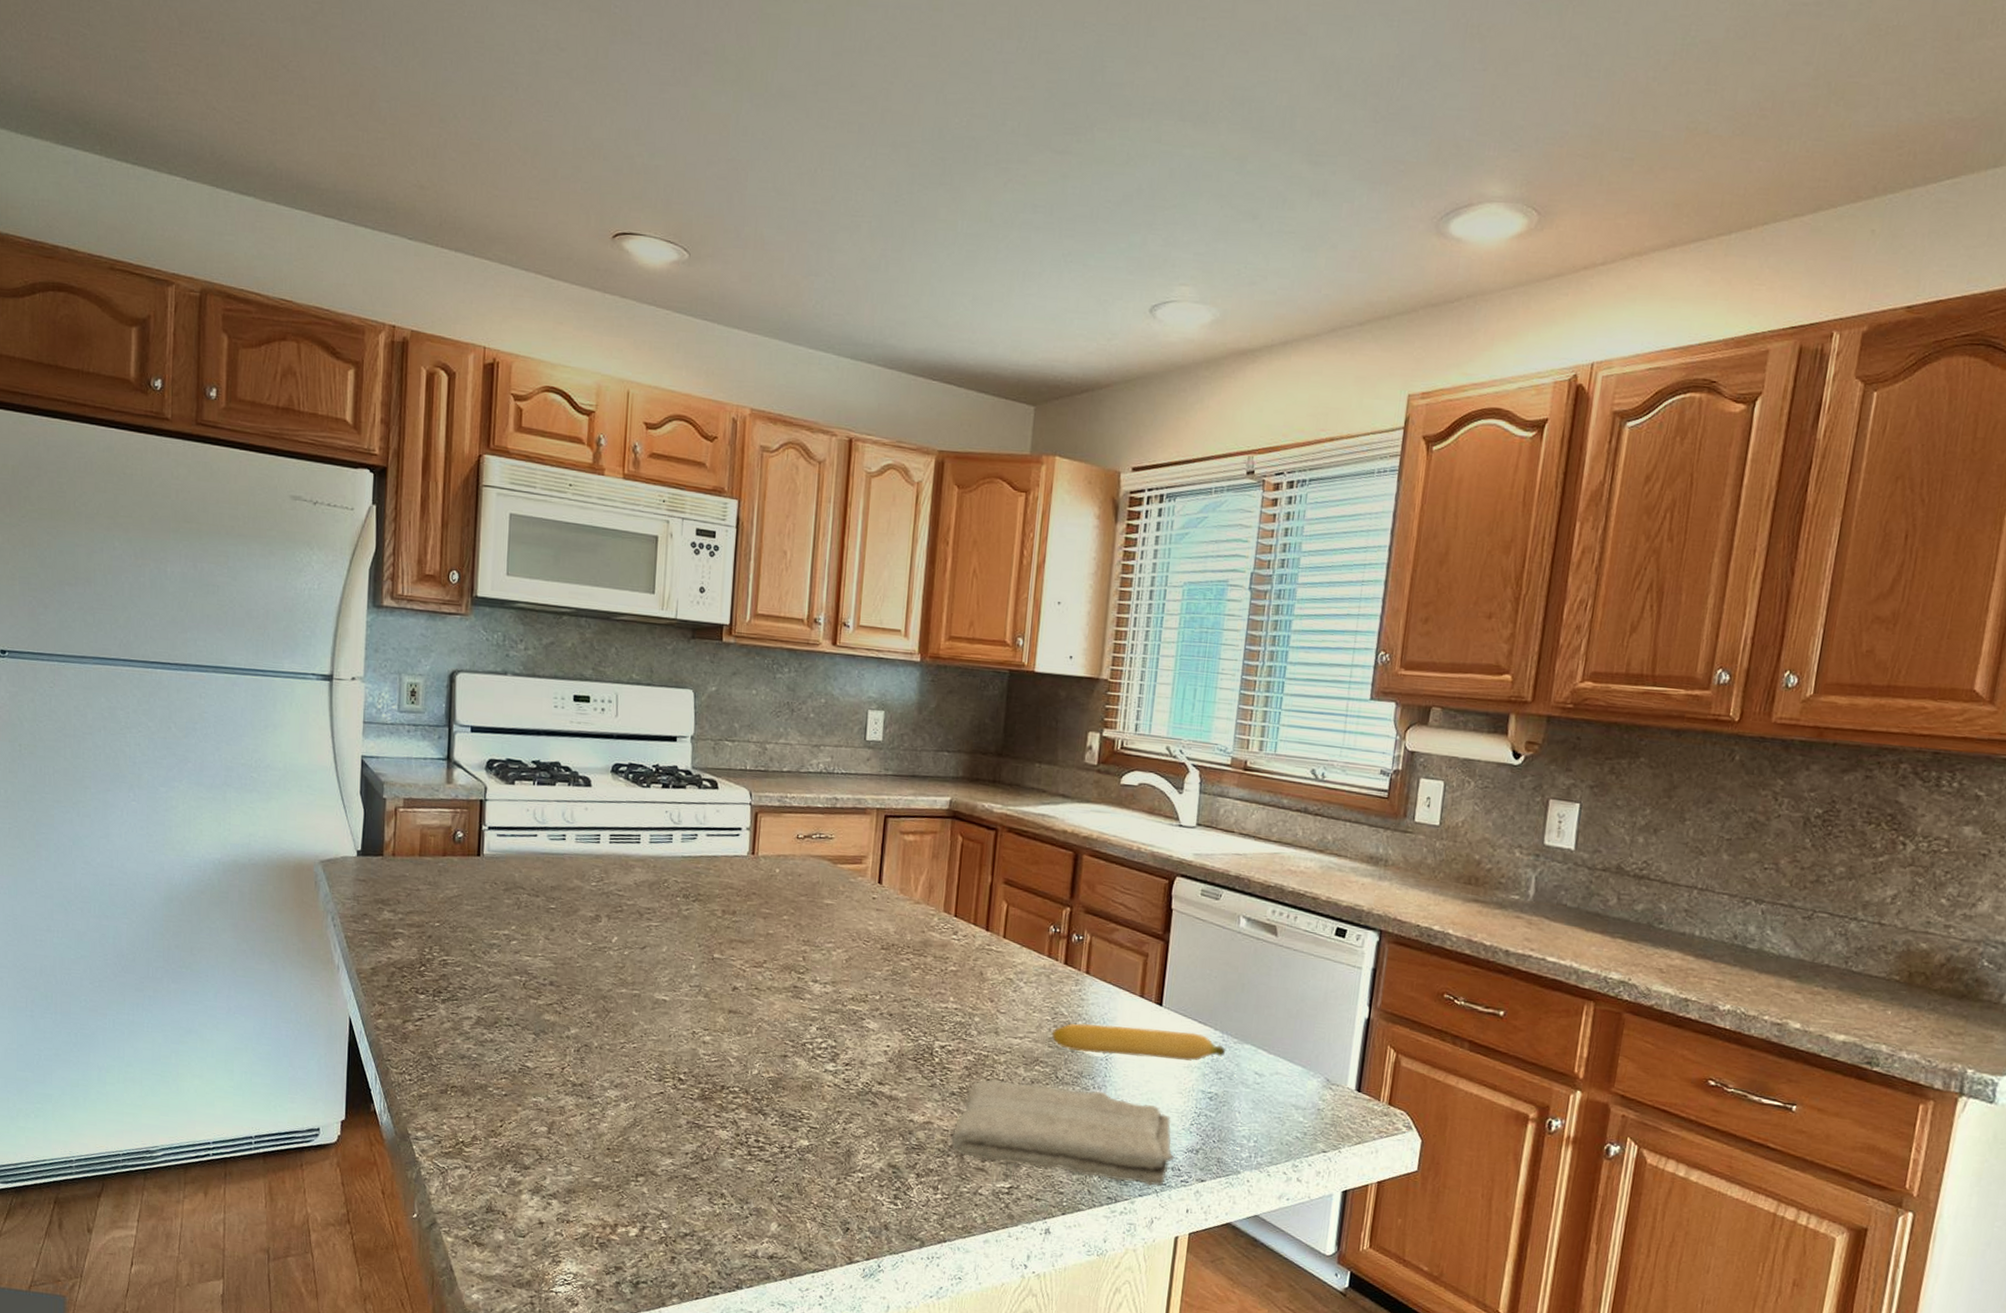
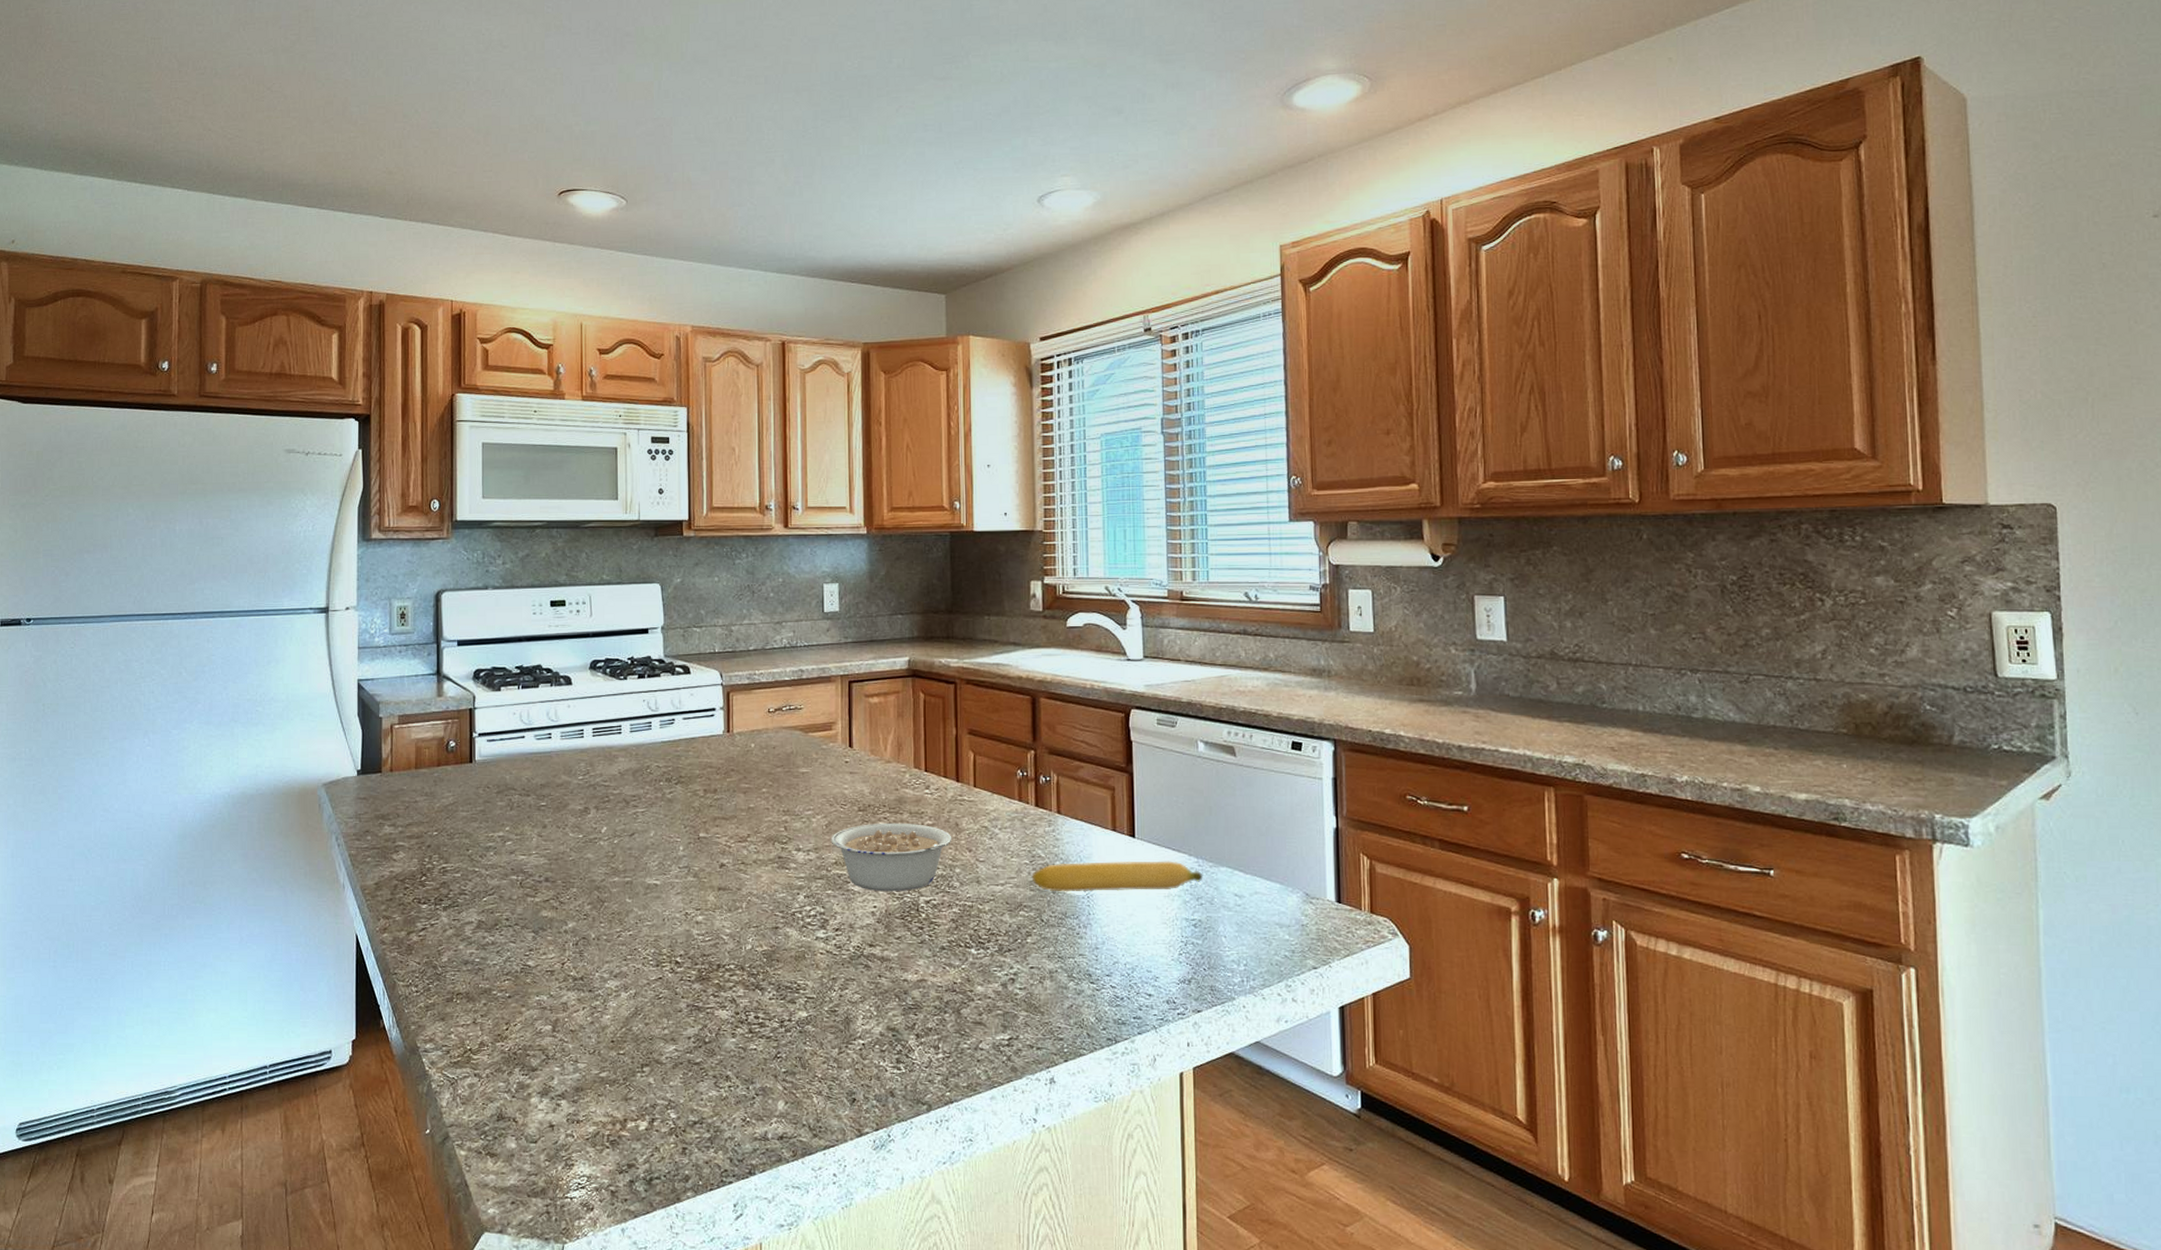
legume: none [849,963,975,1034] -> present [831,822,952,892]
washcloth: present [951,1079,1175,1187] -> none [947,929,1168,1022]

